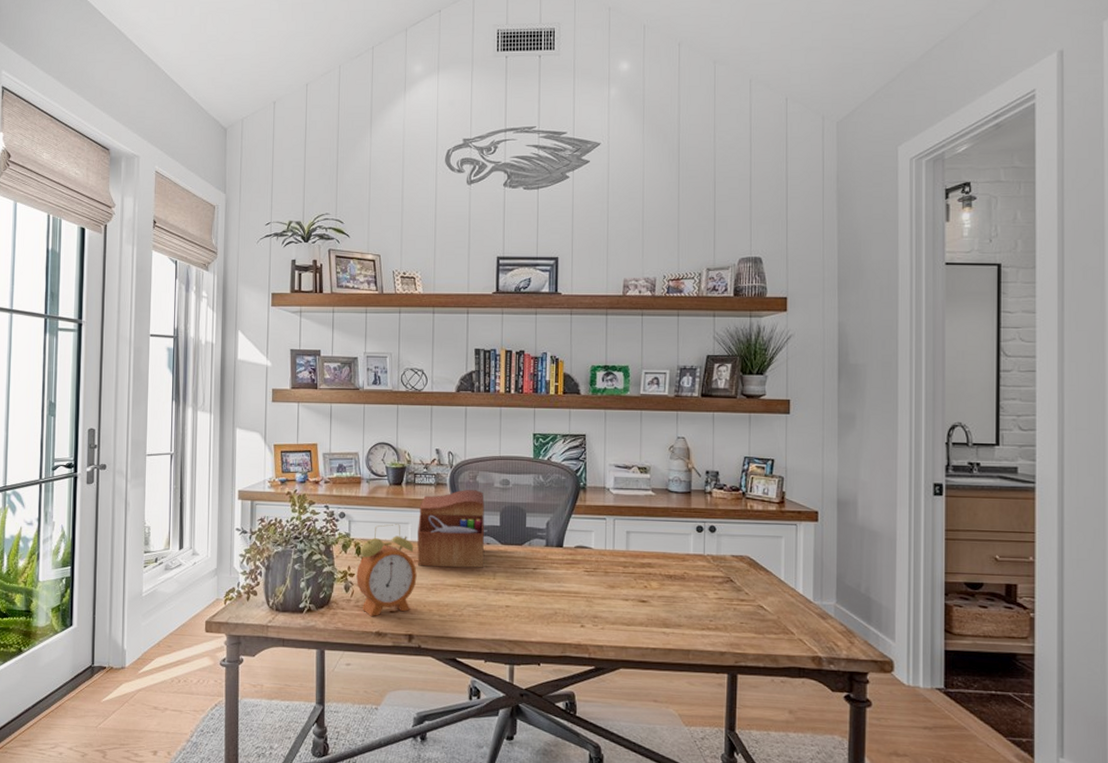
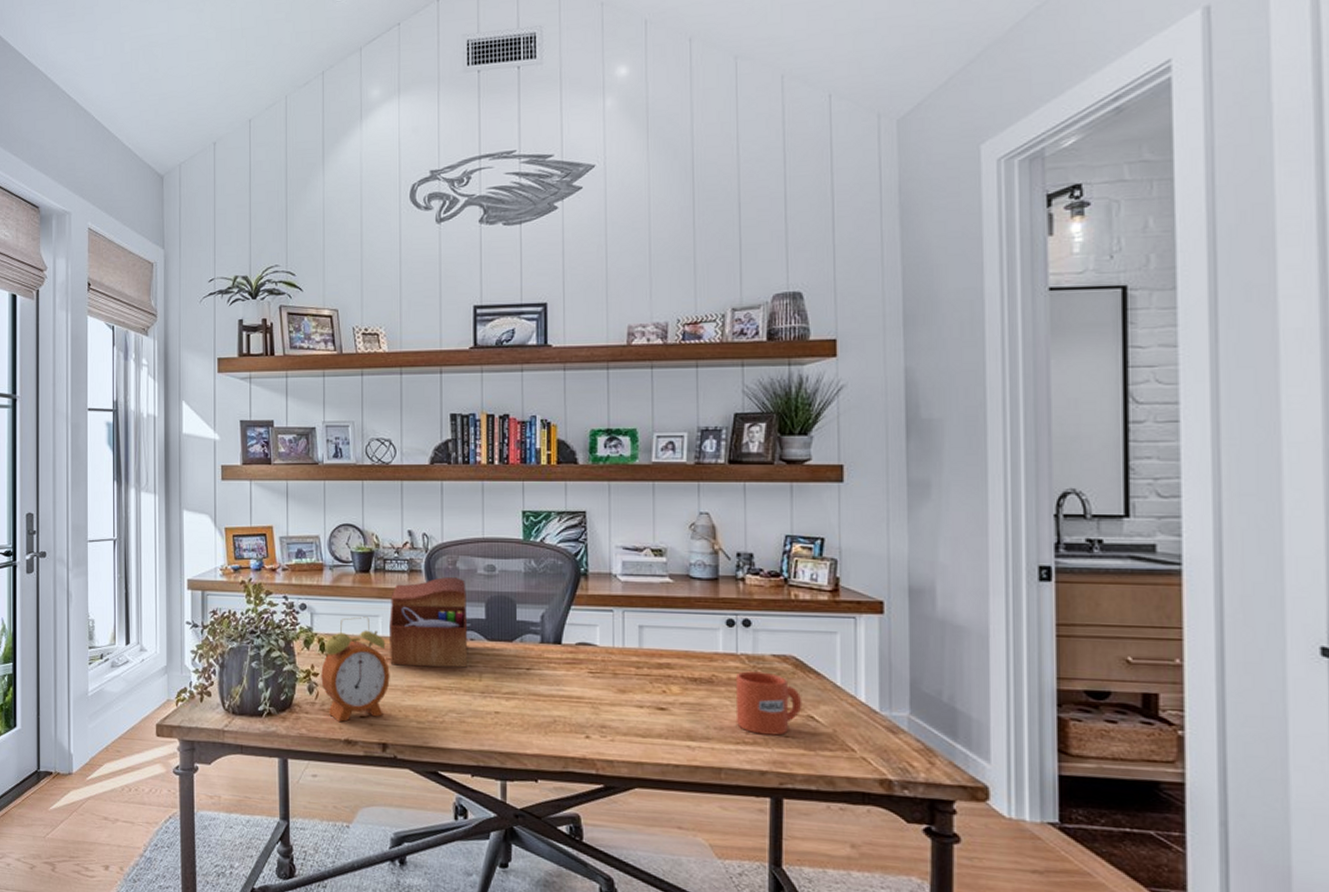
mug: none [703,569,754,622] -> present [737,671,802,736]

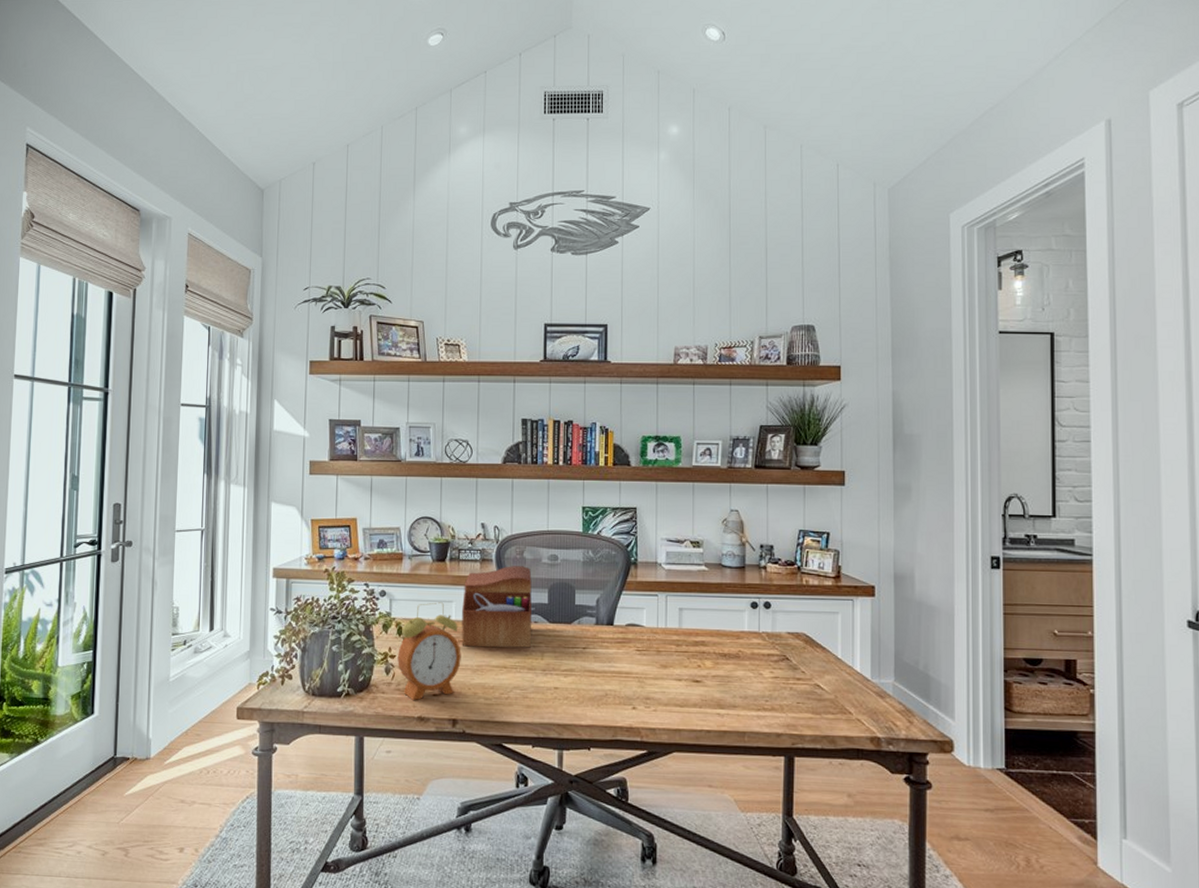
mug: present [737,671,802,736] -> none [758,647,811,702]

